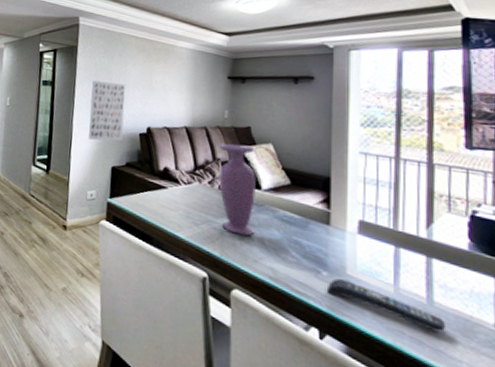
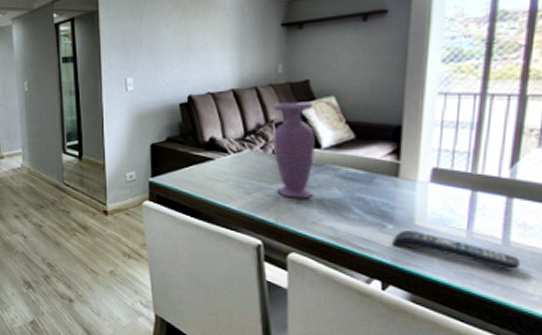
wall art: present [89,80,125,142] -> none [121,48,160,118]

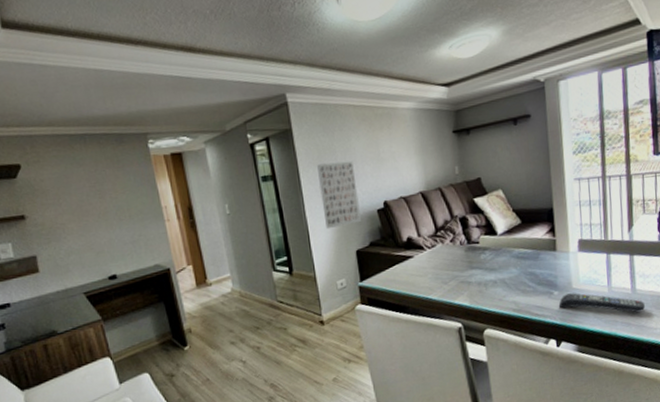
wall art: none [121,48,160,118] -> present [317,160,361,229]
vase: present [272,101,315,199] -> none [455,196,496,282]

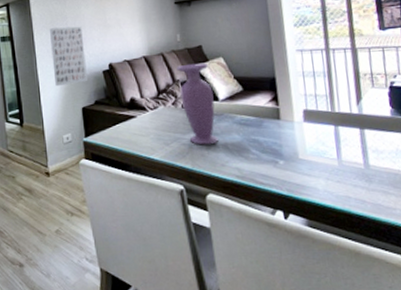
vase: none [455,196,496,282] -> present [176,62,218,145]
remote control: present [558,293,646,313] -> none [284,164,382,190]

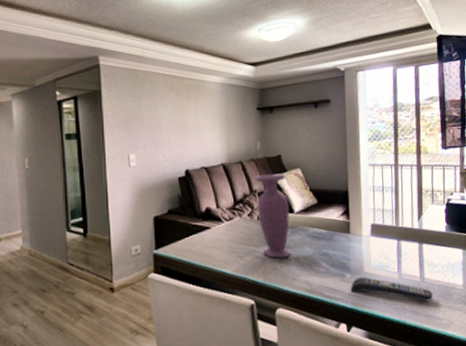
wall art: present [50,26,87,87] -> none [123,127,161,193]
remote control: none [284,164,382,190] -> present [350,277,434,302]

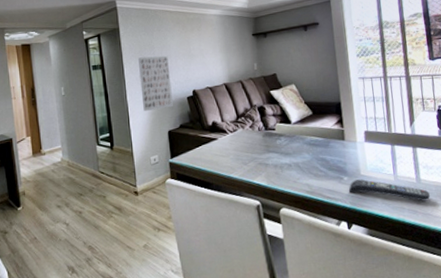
wall art: none [123,127,161,193] -> present [138,55,173,112]
vase: present [255,173,291,259] -> none [254,89,291,164]

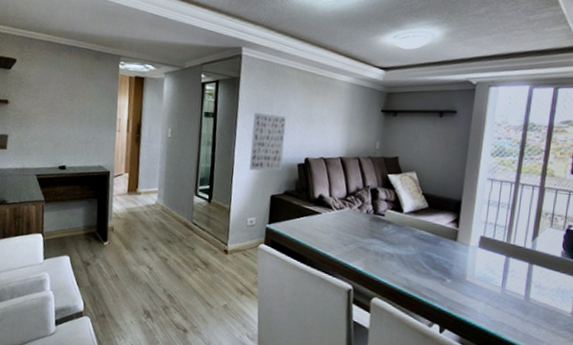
remote control: present [348,179,431,202] -> none [448,284,537,322]

